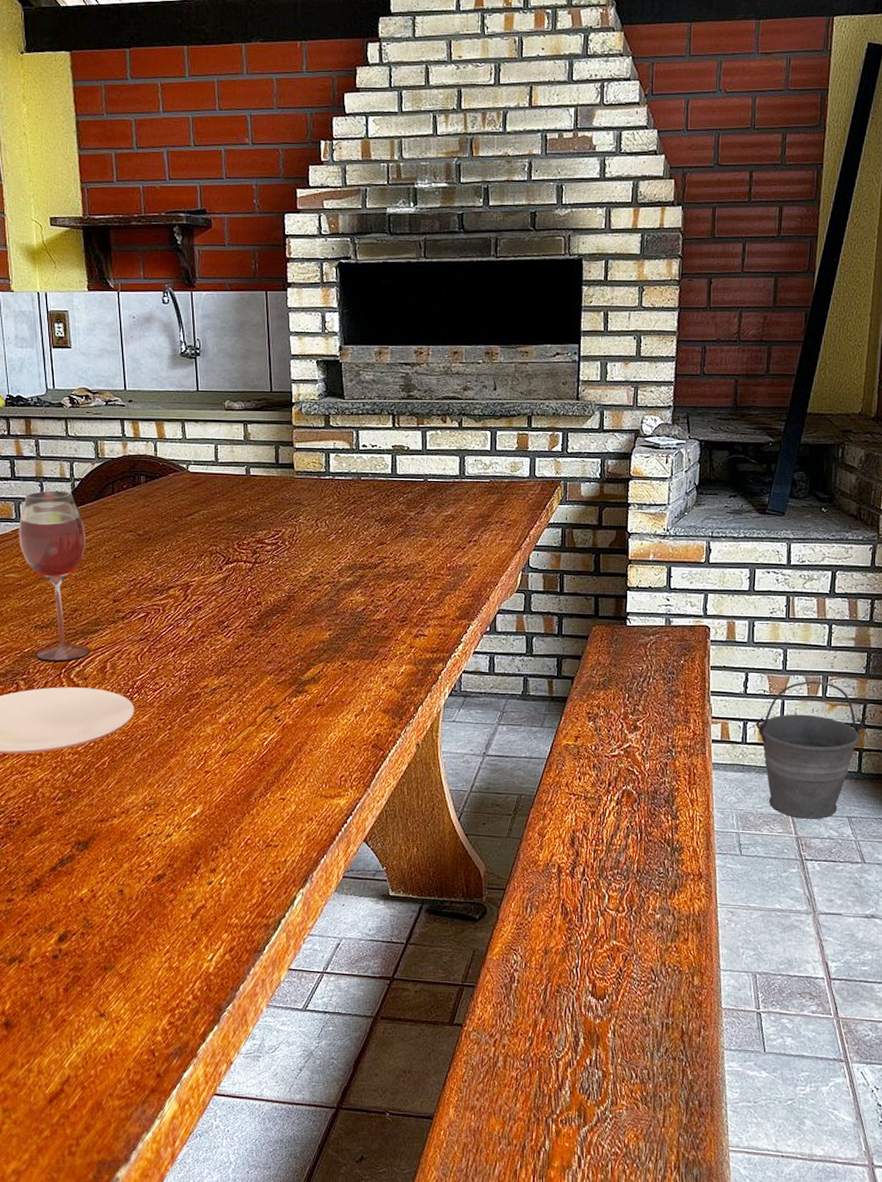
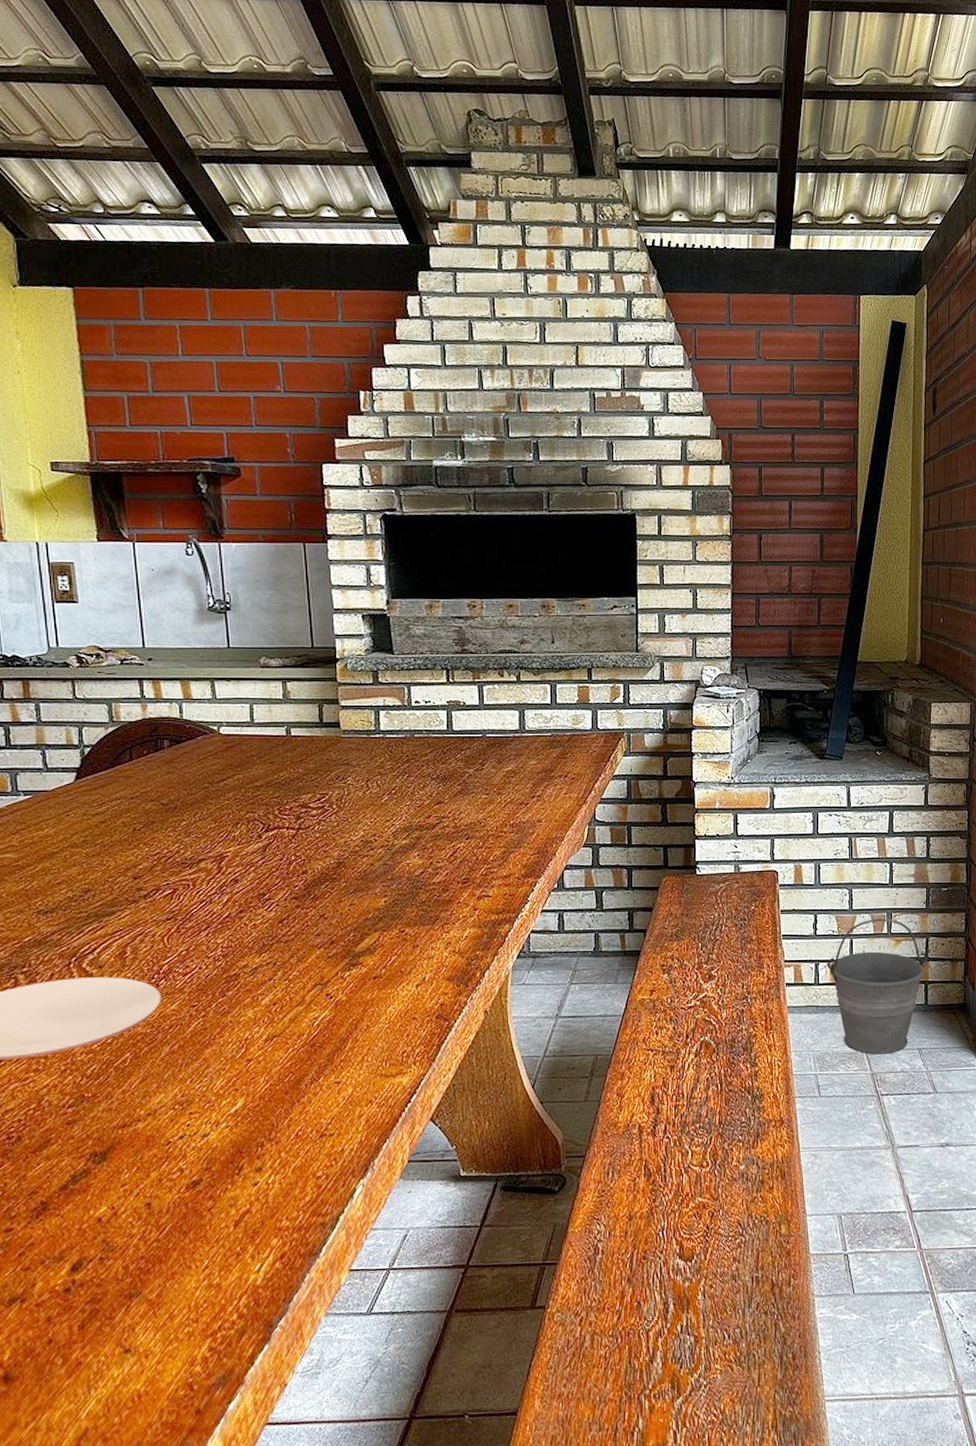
wineglass: present [18,490,90,663] -> none [15,759,105,951]

